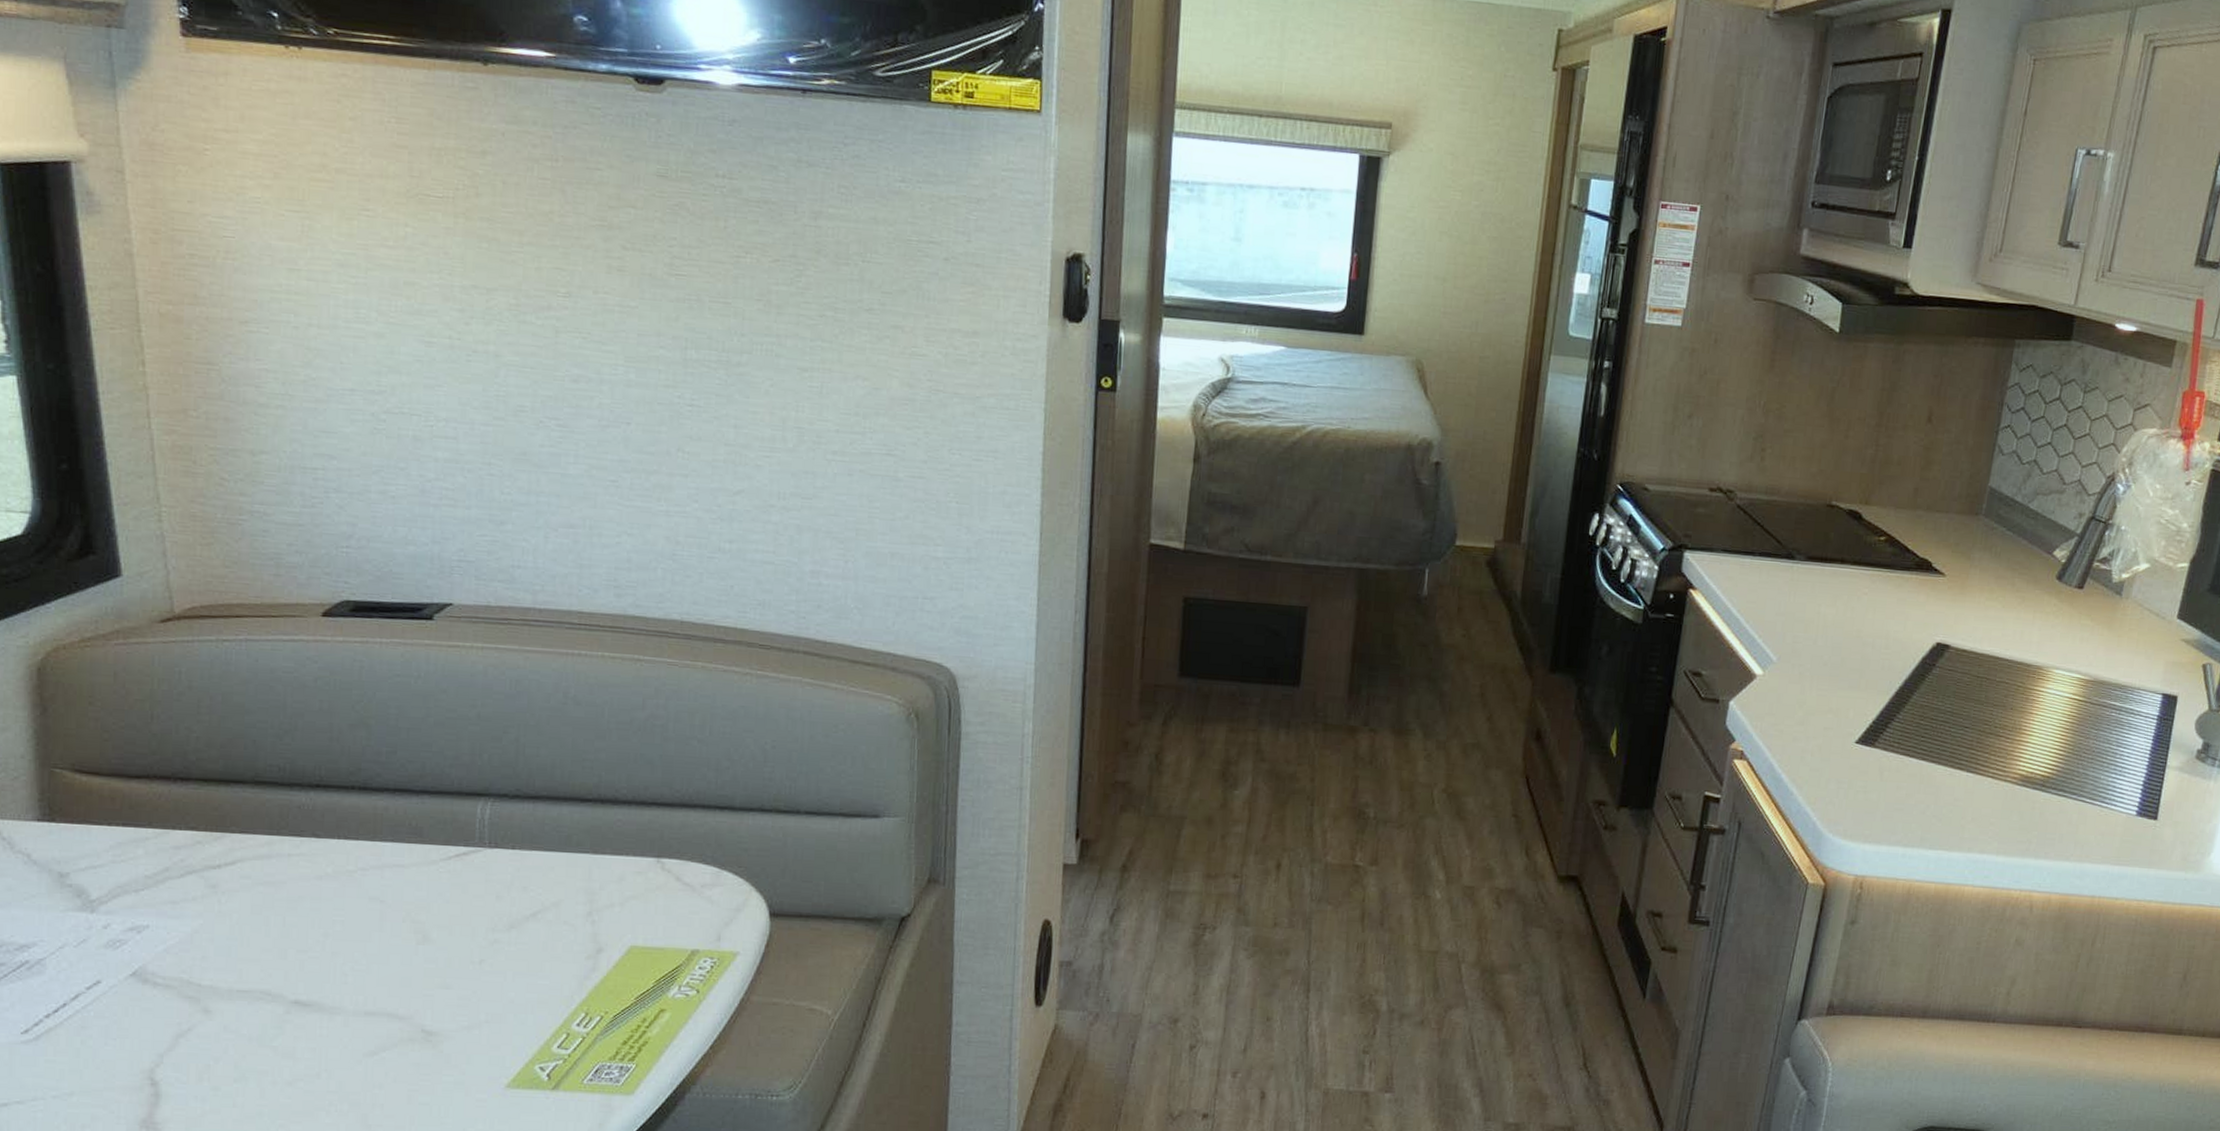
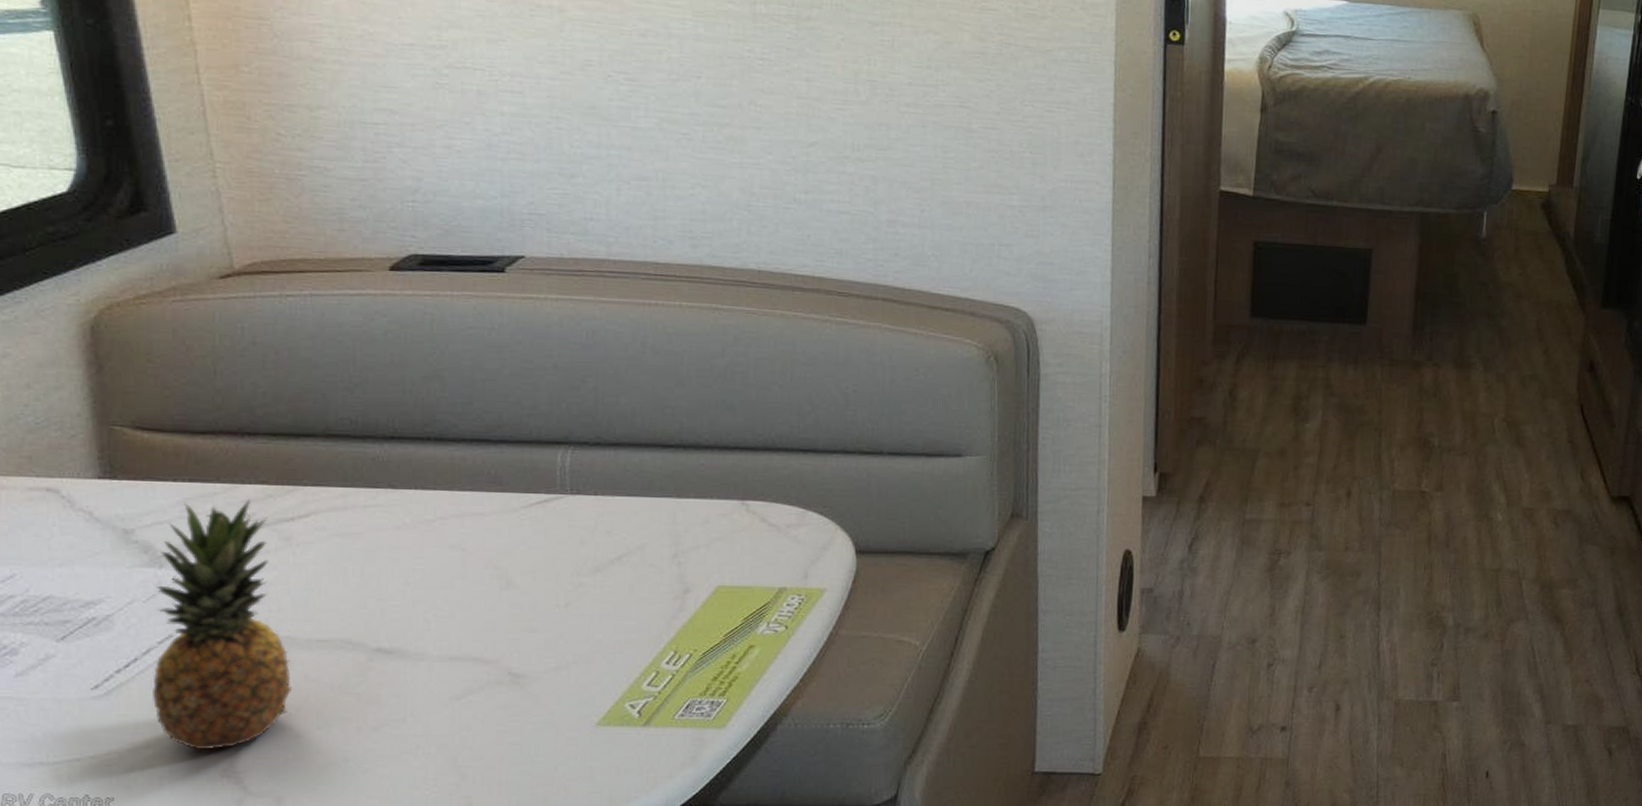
fruit: none [79,844,213,1099] -> present [153,498,293,750]

